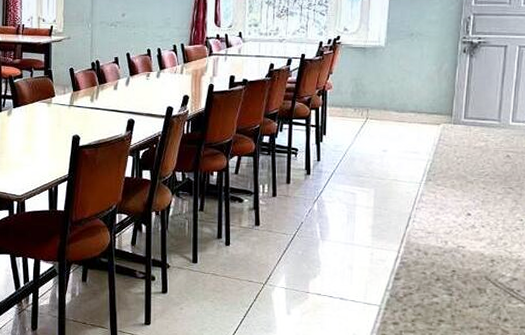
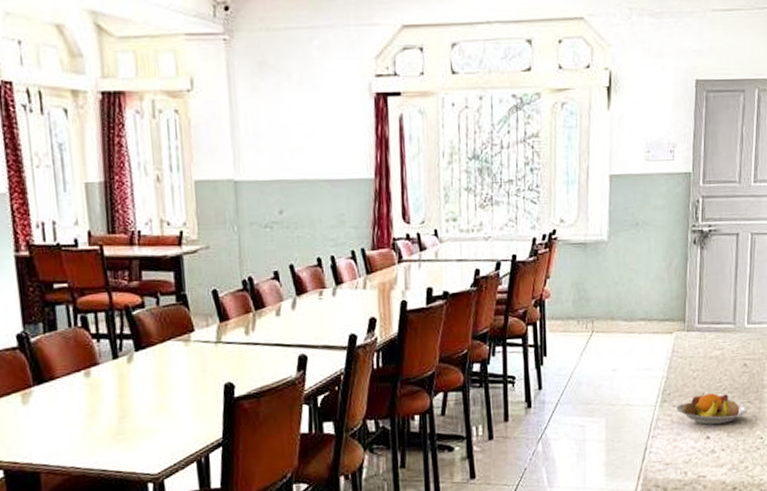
fruit bowl: none [440,176,508,205] -> present [676,392,747,426]

